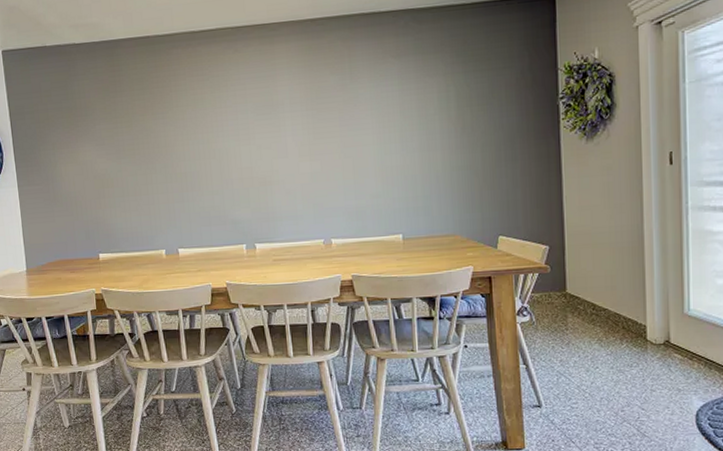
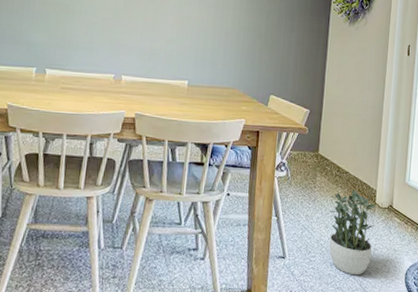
potted plant: none [586,327,648,420] -> present [329,189,376,276]

